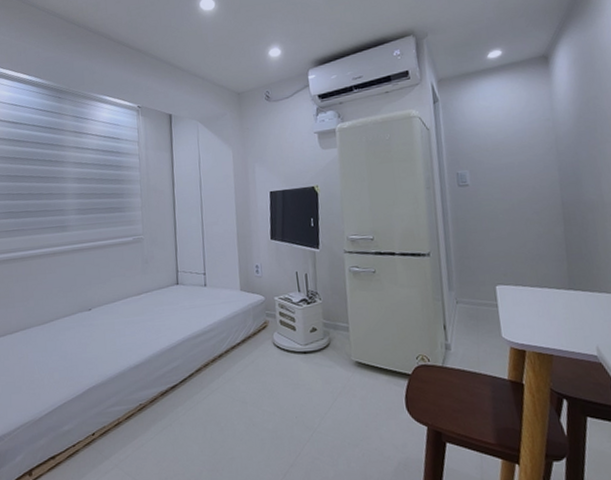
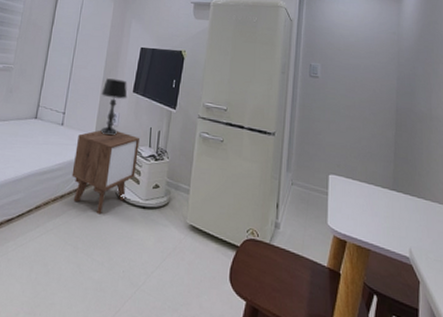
nightstand: none [223,281,290,367] -> present [71,129,139,215]
table lamp: none [238,229,266,288] -> present [100,78,128,136]

